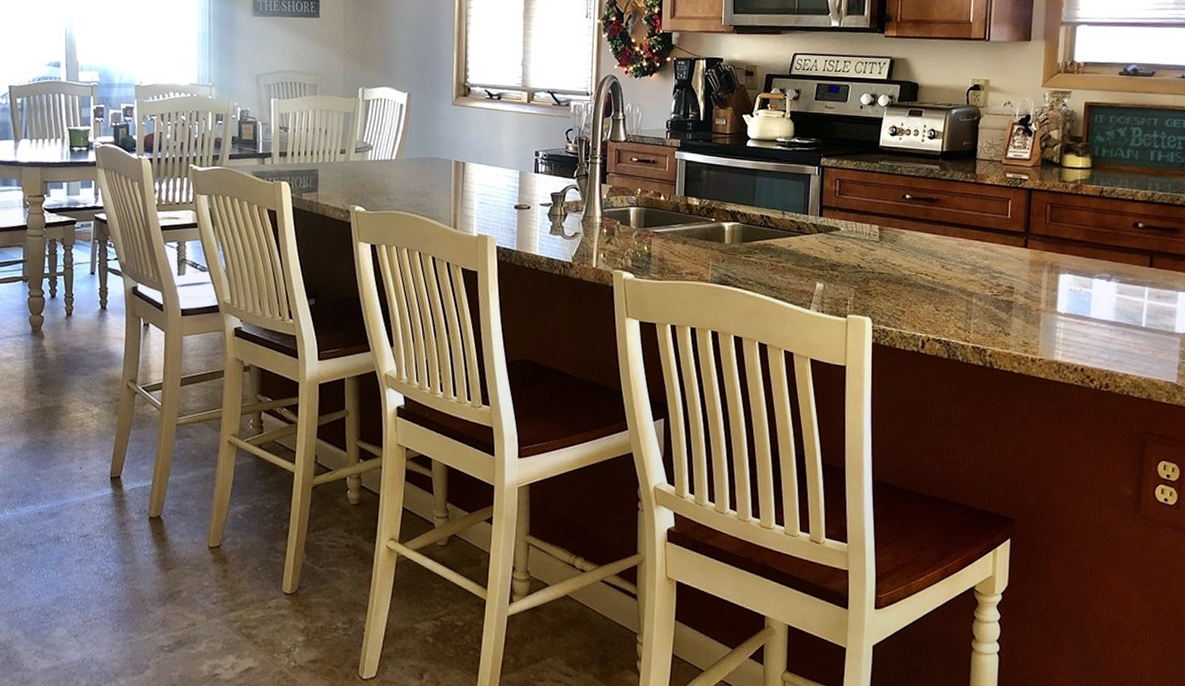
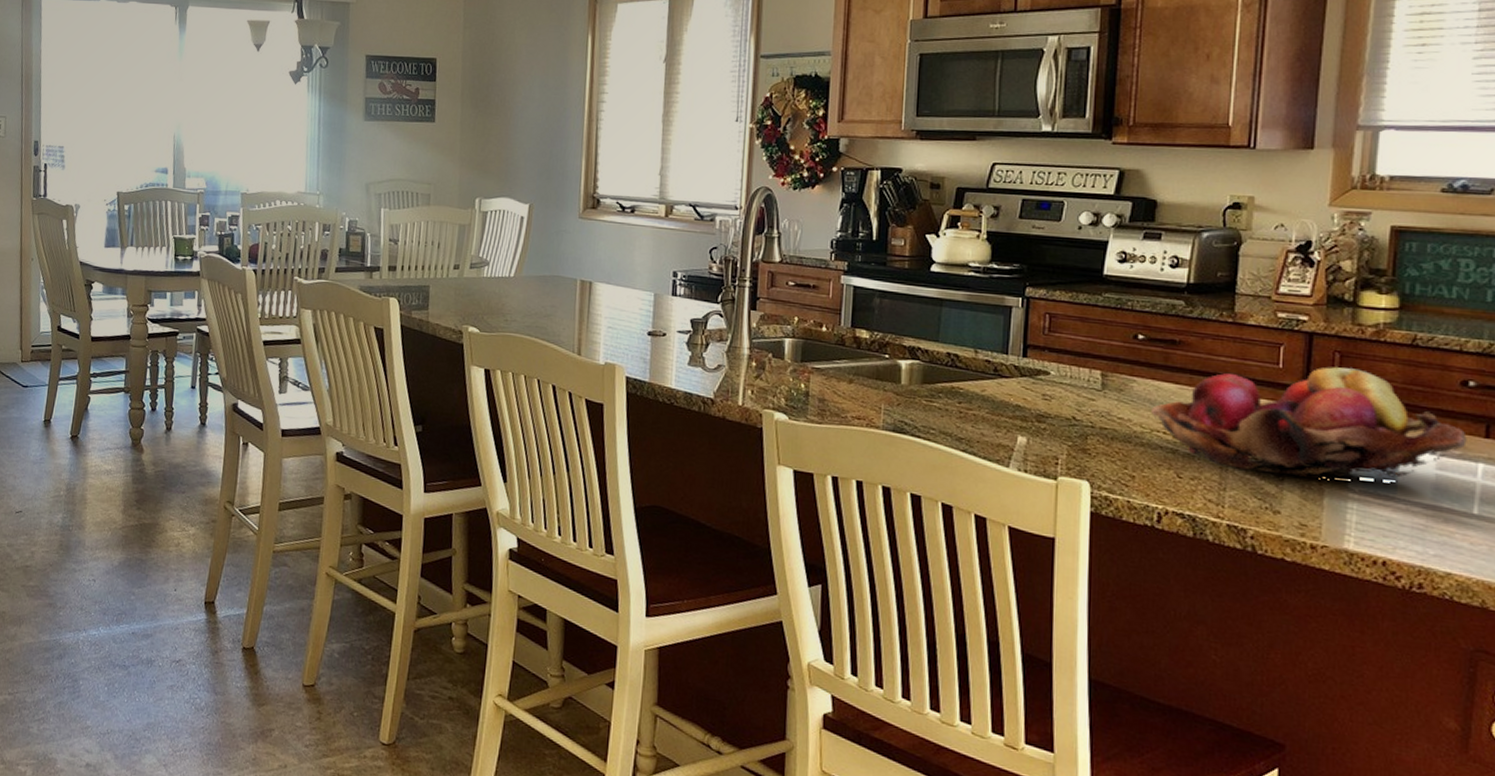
fruit basket: none [916,216,1137,305] -> present [1151,367,1467,480]

